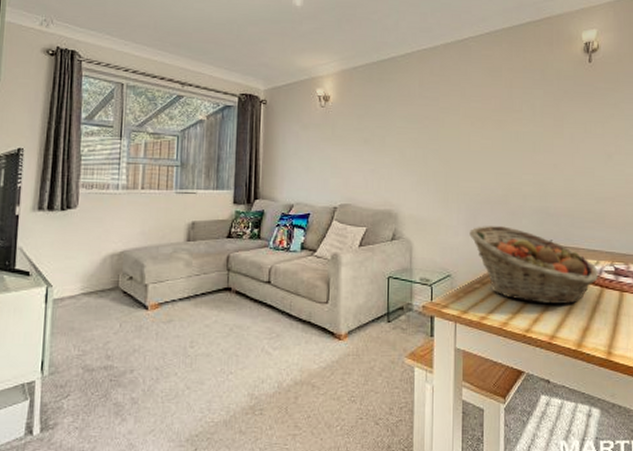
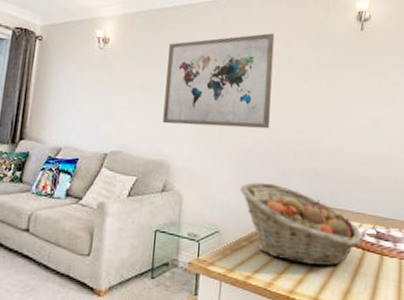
wall art: none [387,75,496,175] -> present [162,33,275,129]

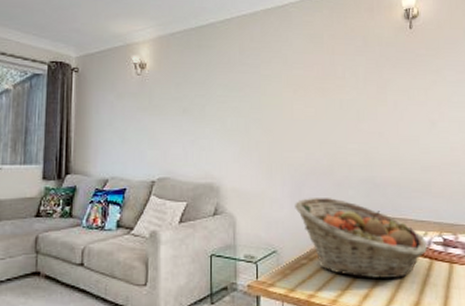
wall art: present [162,33,275,129] -> none [207,41,321,146]

